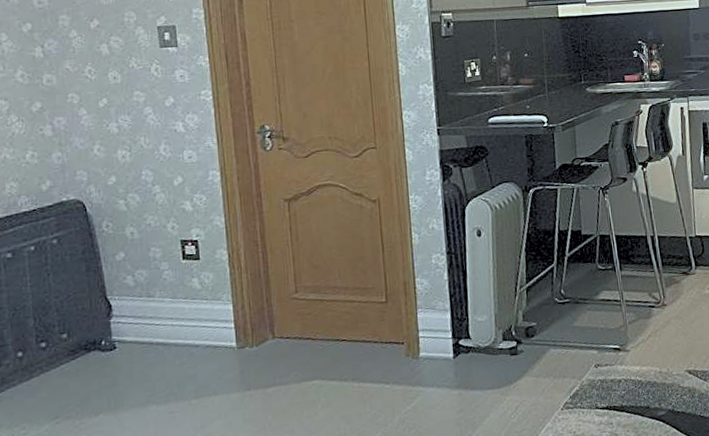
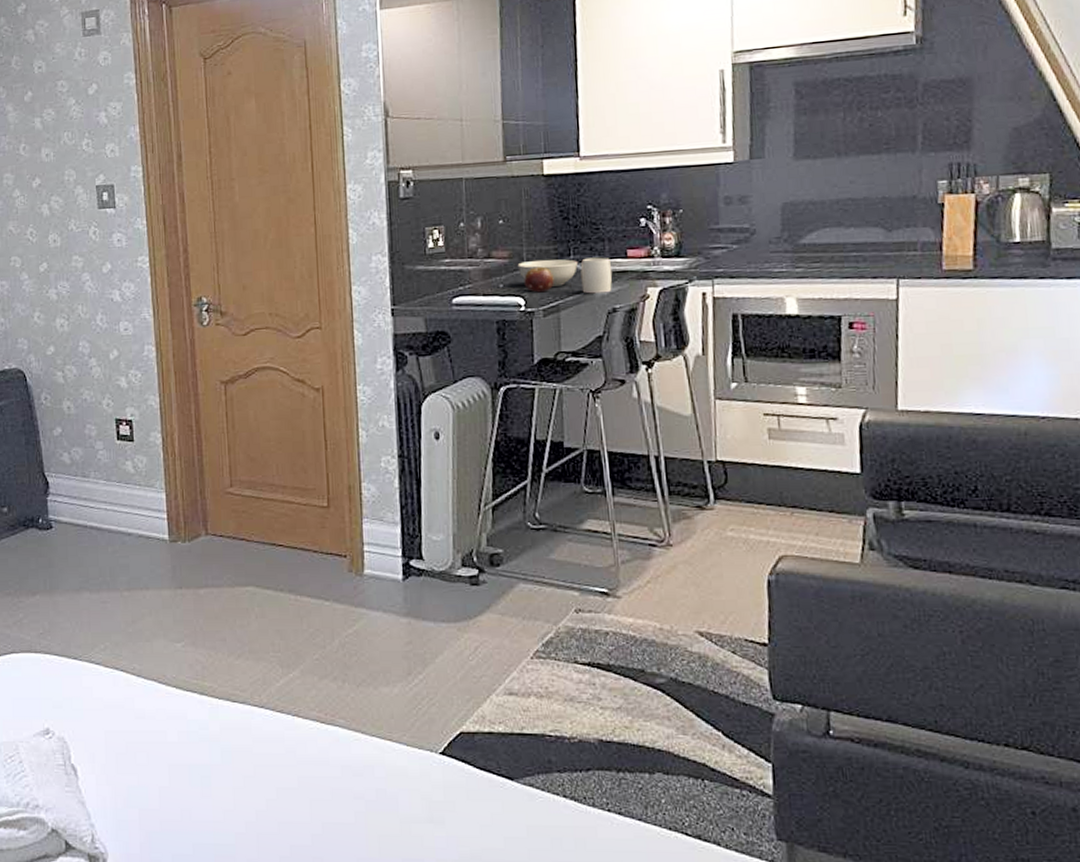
bowl: none [540,84,588,106] -> present [517,259,579,286]
fruit: none [546,90,570,112] -> present [524,266,554,293]
mug: none [590,82,614,111] -> present [580,257,613,294]

